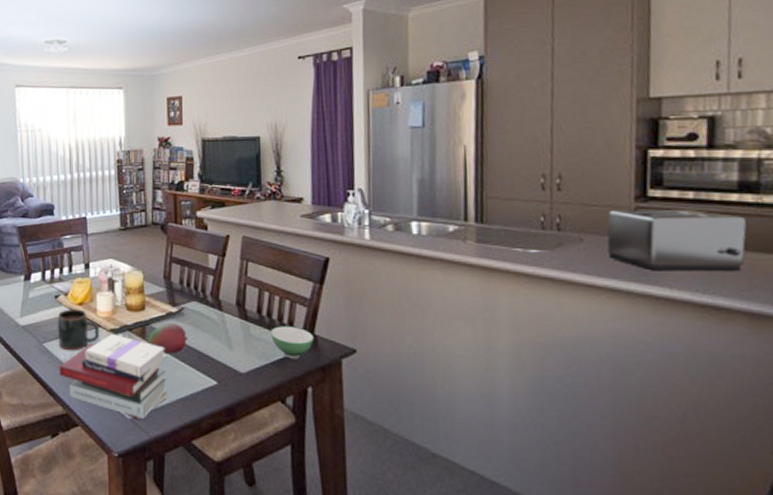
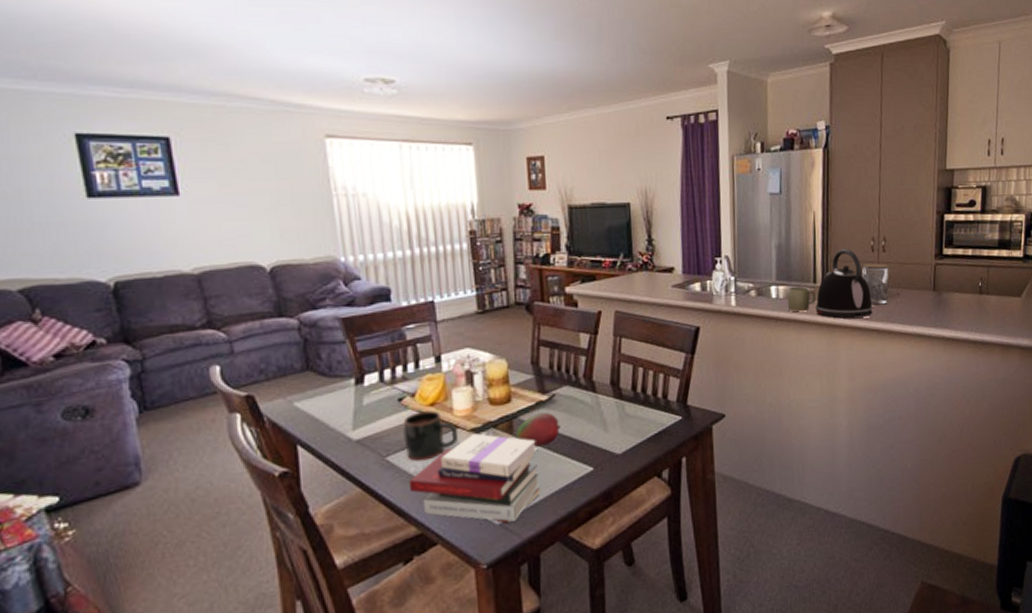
bowl: present [269,326,314,359] -> none [645,399,687,433]
mug: none [430,223,468,251] -> present [787,286,816,313]
kettle: none [467,185,546,264] -> present [815,248,874,319]
jar: none [528,203,568,249] -> present [861,263,889,304]
toaster: present [606,210,746,272] -> none [915,264,1002,317]

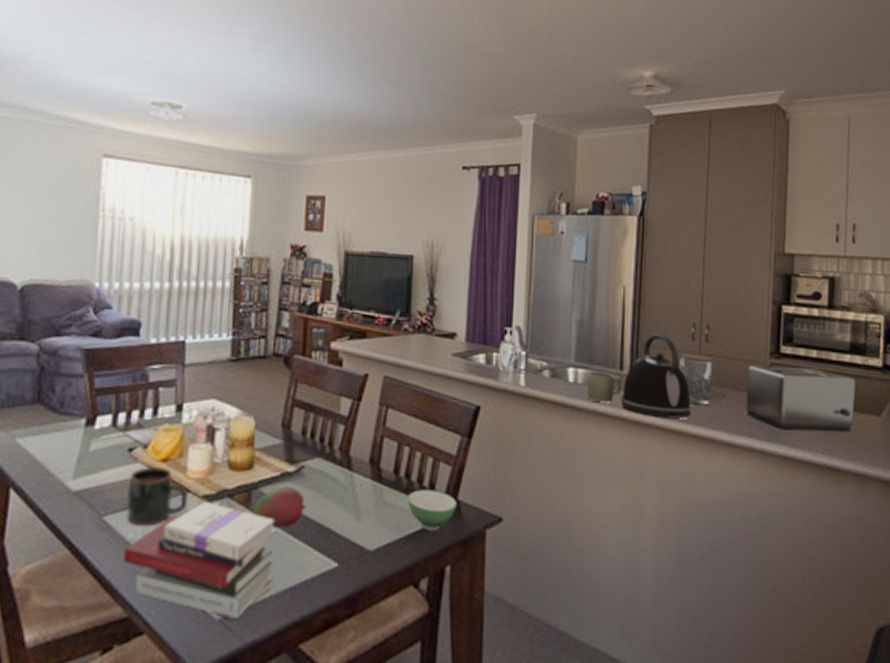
bowl: none [645,399,687,433] -> present [406,489,457,531]
toaster: none [915,264,1002,317] -> present [745,366,856,432]

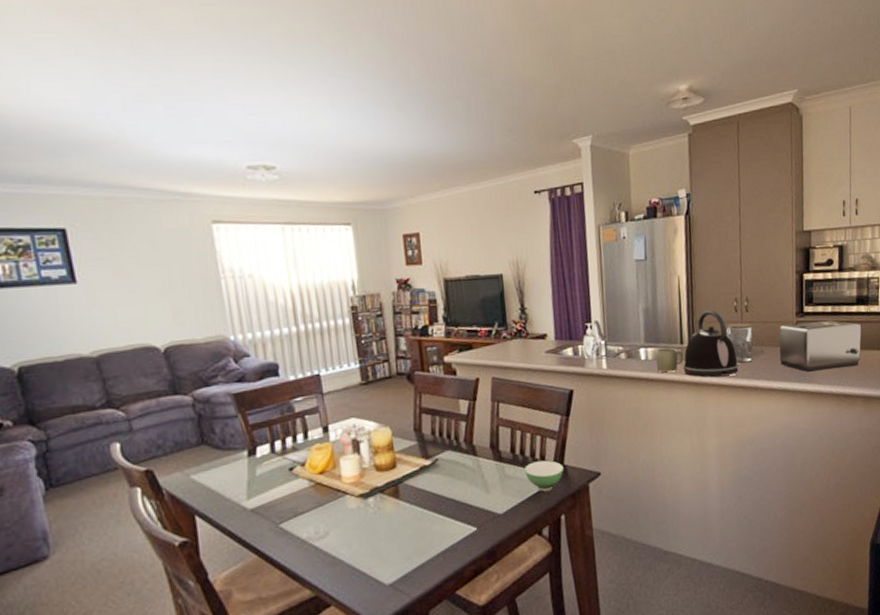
books: present [122,502,275,620] -> none [301,499,428,584]
mug: present [126,467,189,525] -> none [294,478,348,527]
fruit: present [252,487,306,528] -> none [401,477,445,510]

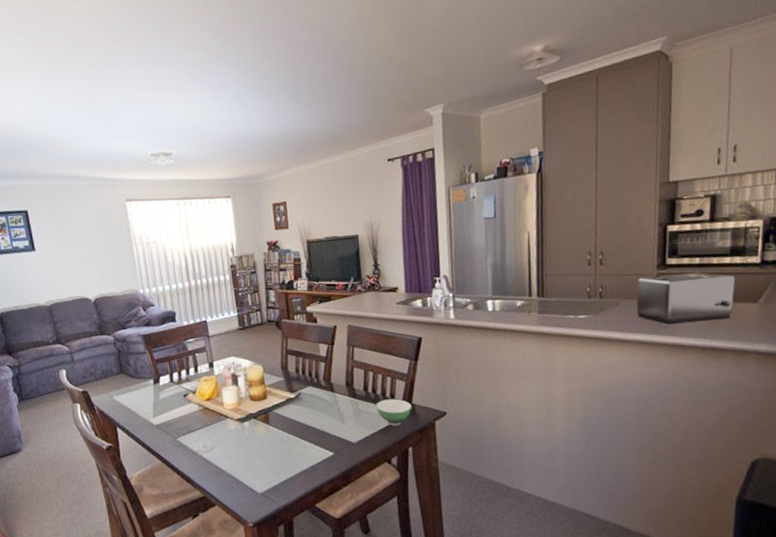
mug: present [655,347,684,373] -> none [503,299,532,323]
kettle: present [683,309,739,377] -> none [531,263,591,328]
jar: present [726,323,753,362] -> none [578,276,607,314]

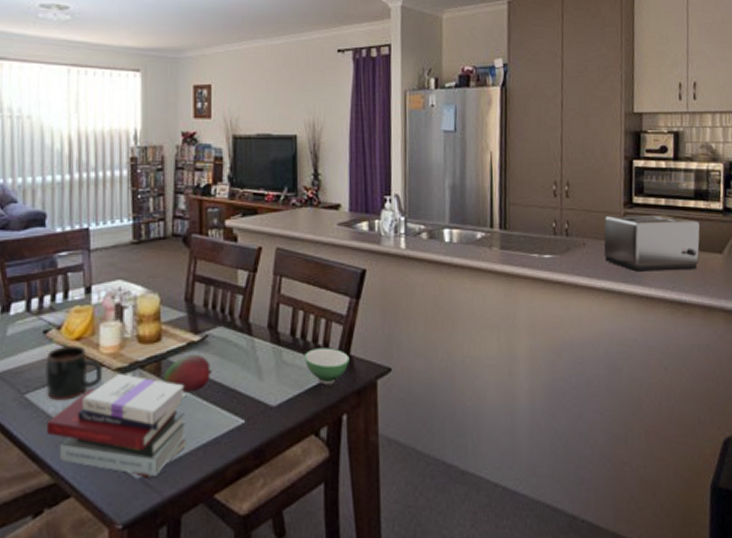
mug: none [188,404,228,441] -> present [45,345,103,400]
books: none [193,423,292,493] -> present [46,374,186,478]
fruit: none [271,408,306,434] -> present [163,355,212,393]

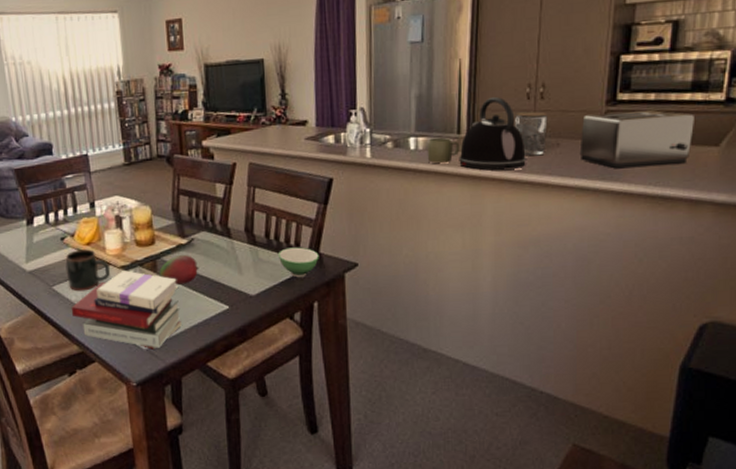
mug: none [461,230,493,259] -> present [427,137,460,164]
kettle: none [492,191,557,269] -> present [459,96,528,171]
jar: none [543,210,574,254] -> present [514,111,548,155]

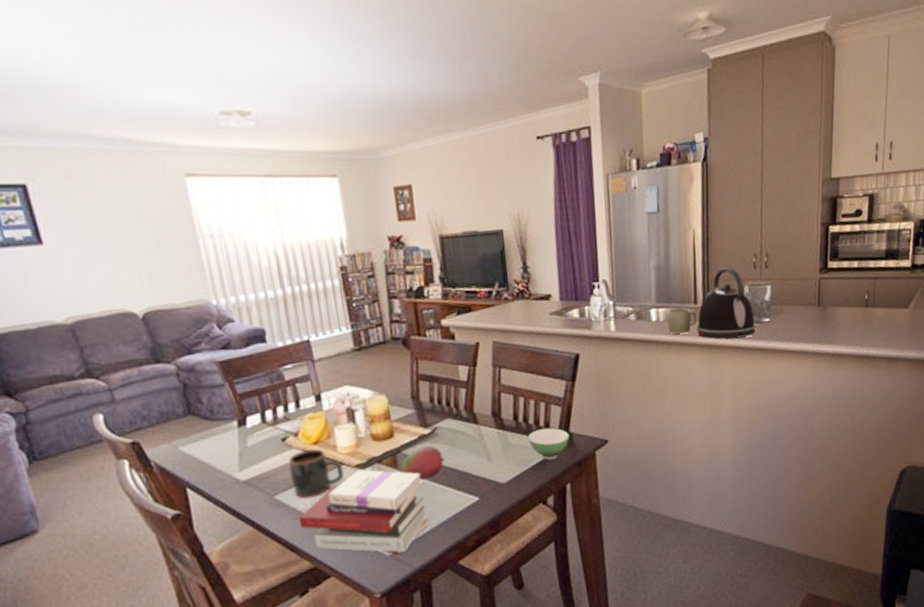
toaster: present [579,110,694,169] -> none [799,277,889,332]

